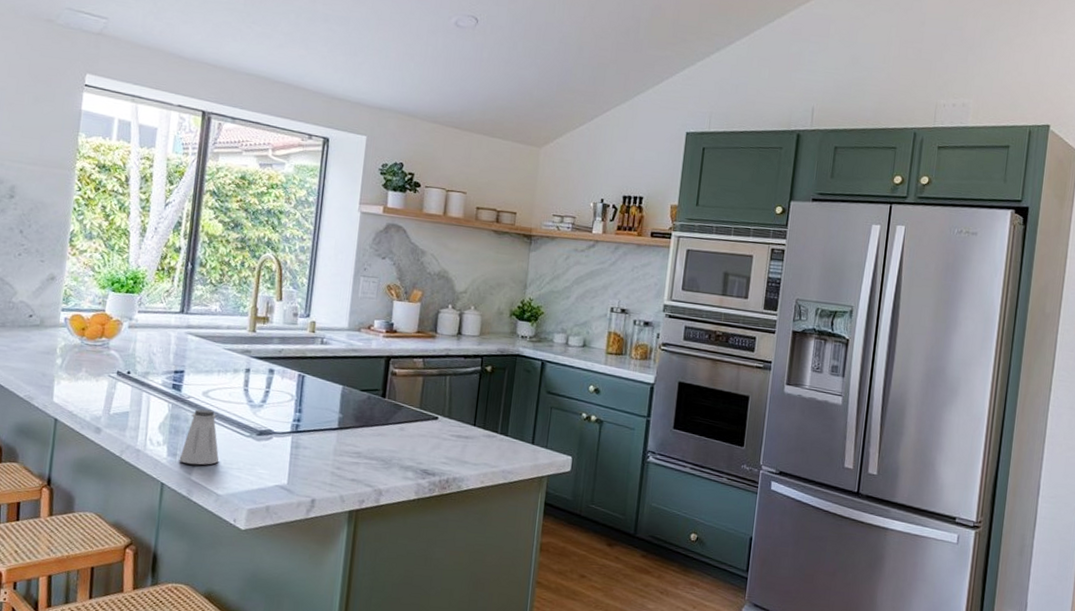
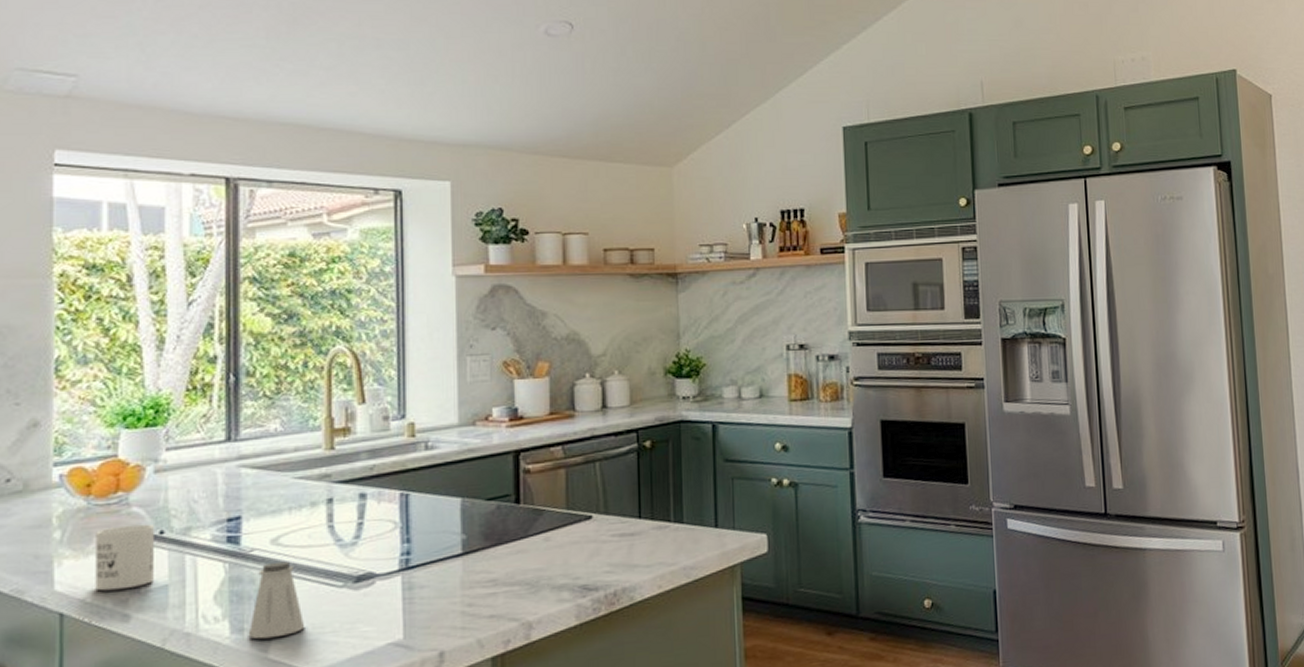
mug: none [80,362,124,410] -> present [95,523,154,591]

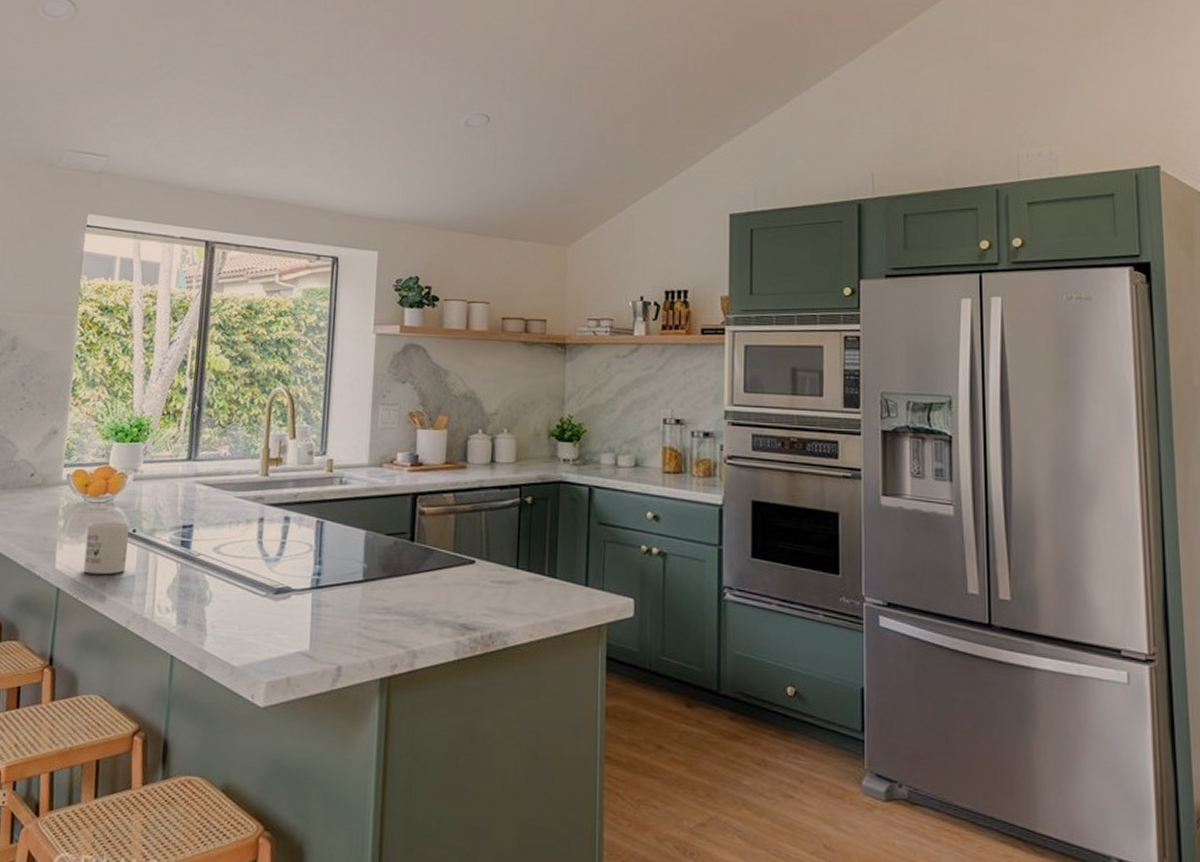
saltshaker: present [248,561,305,639] -> none [189,567,234,633]

